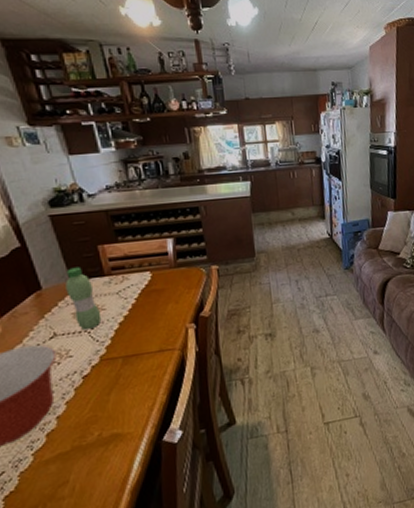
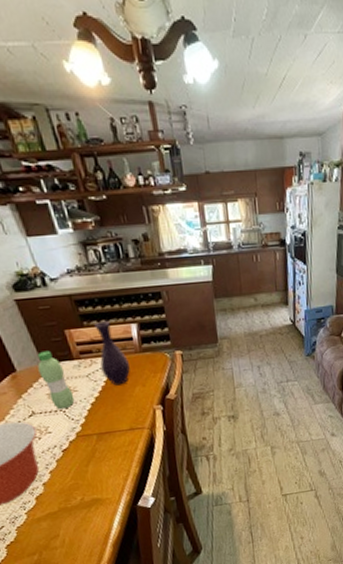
vase: none [129,236,163,303] -> present [94,321,130,386]

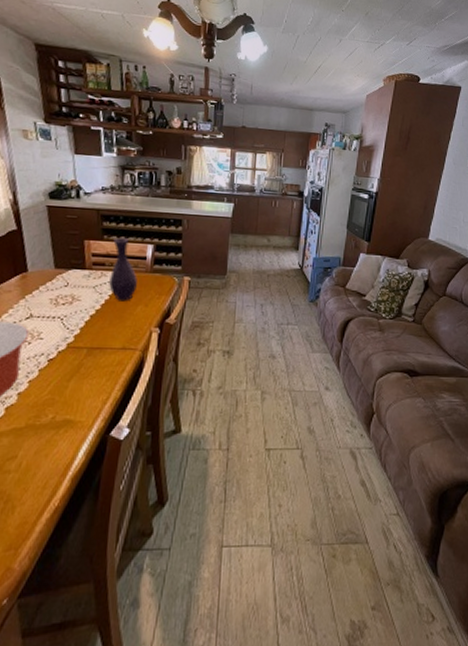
water bottle: present [37,350,75,410] -> none [48,256,76,317]

